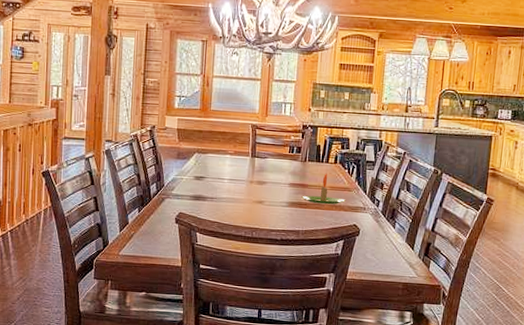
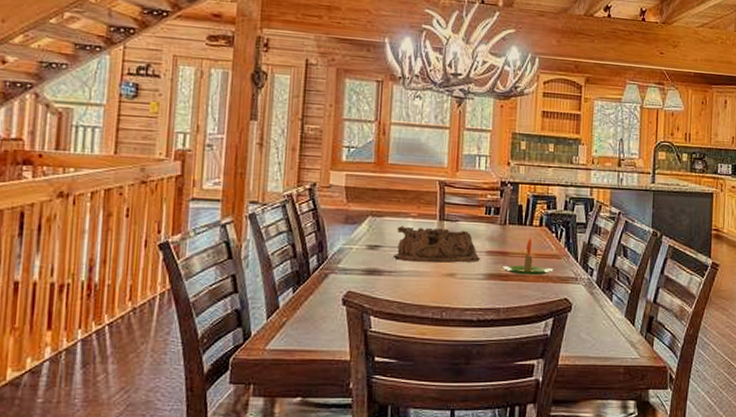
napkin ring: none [214,161,284,193] -> present [393,226,480,264]

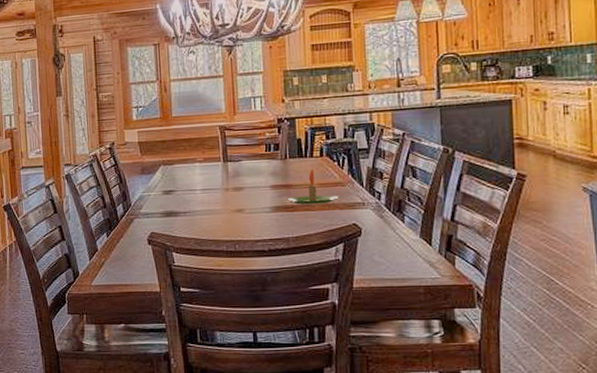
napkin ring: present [393,226,480,264] -> none [186,168,265,203]

